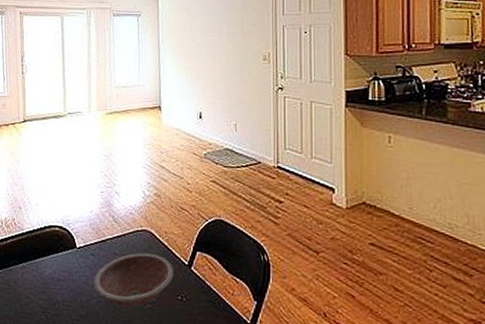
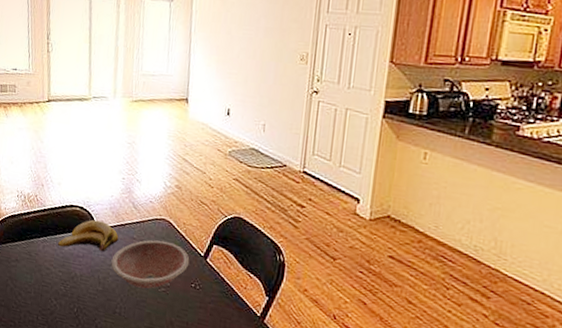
banana: none [38,238,100,272] -> present [58,219,119,251]

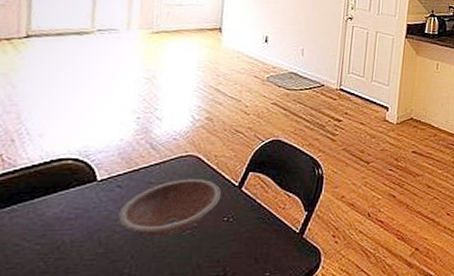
banana: present [58,219,119,251] -> none [36,171,130,213]

